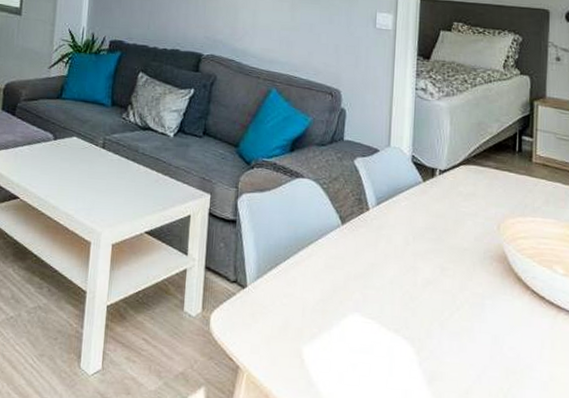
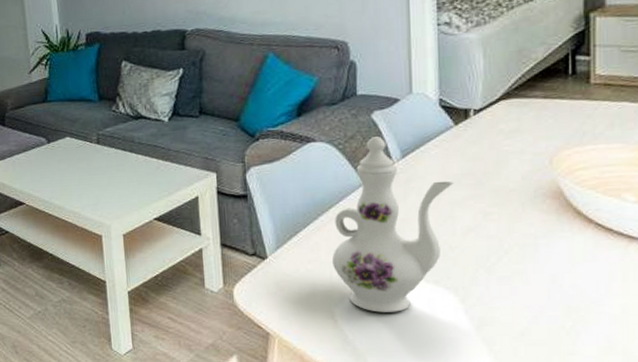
ewer: none [305,181,419,358] -> present [331,136,454,313]

